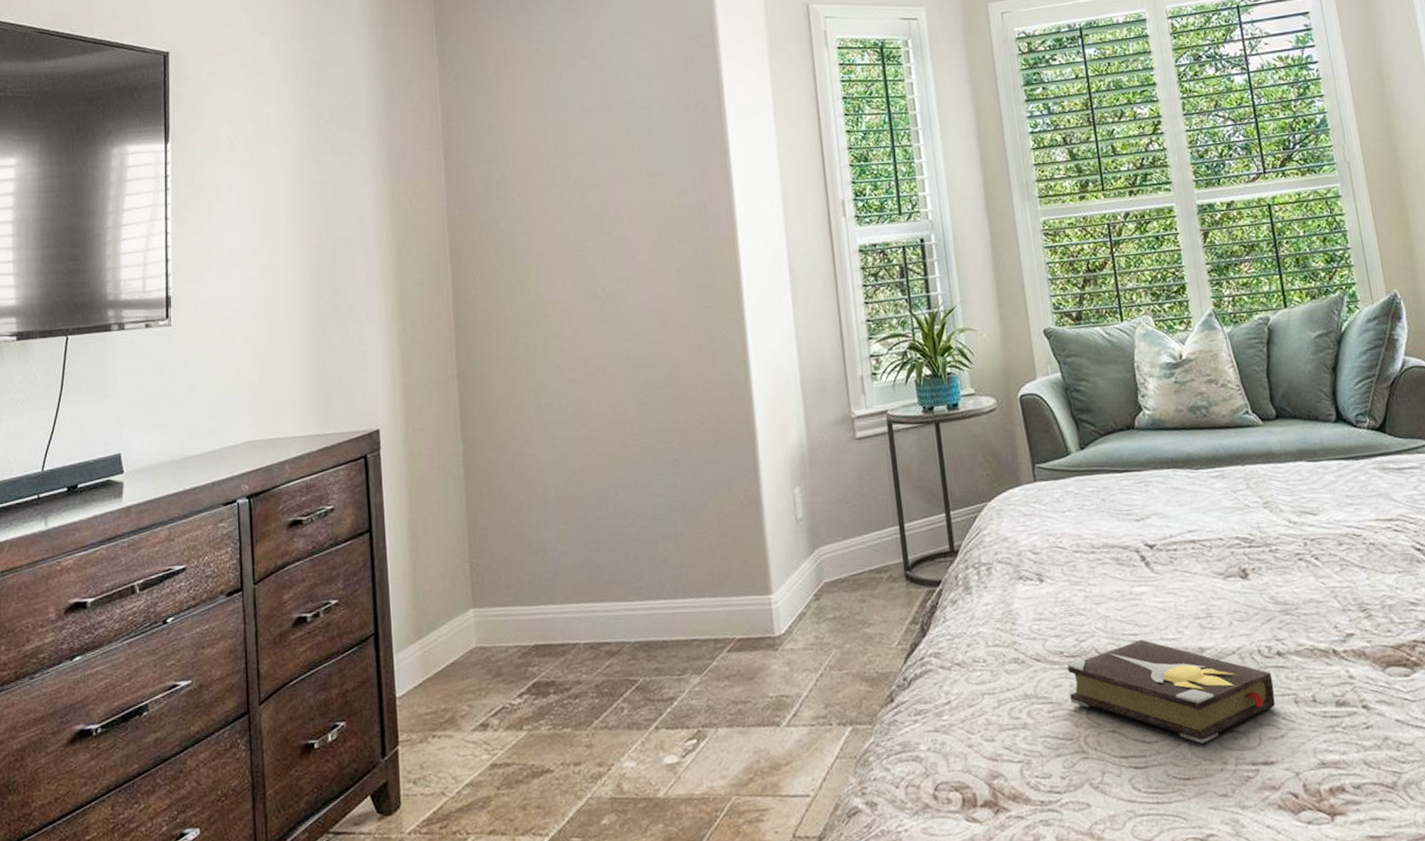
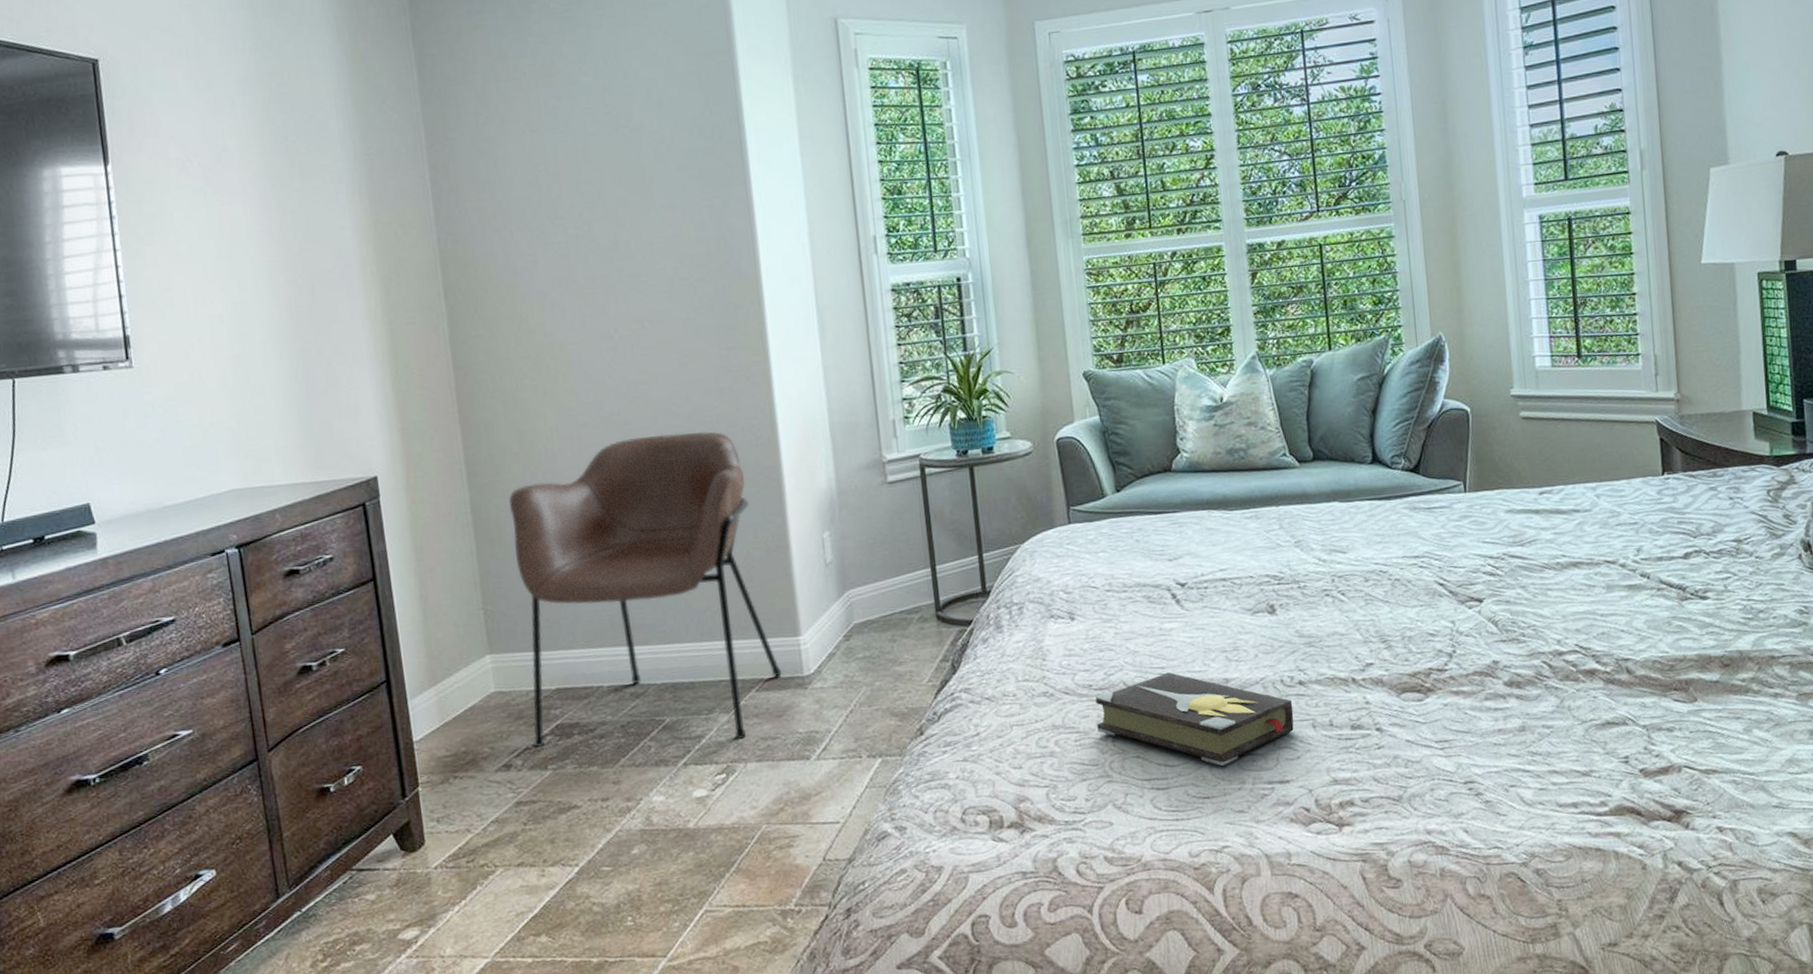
armchair: none [499,387,753,707] -> present [509,431,782,748]

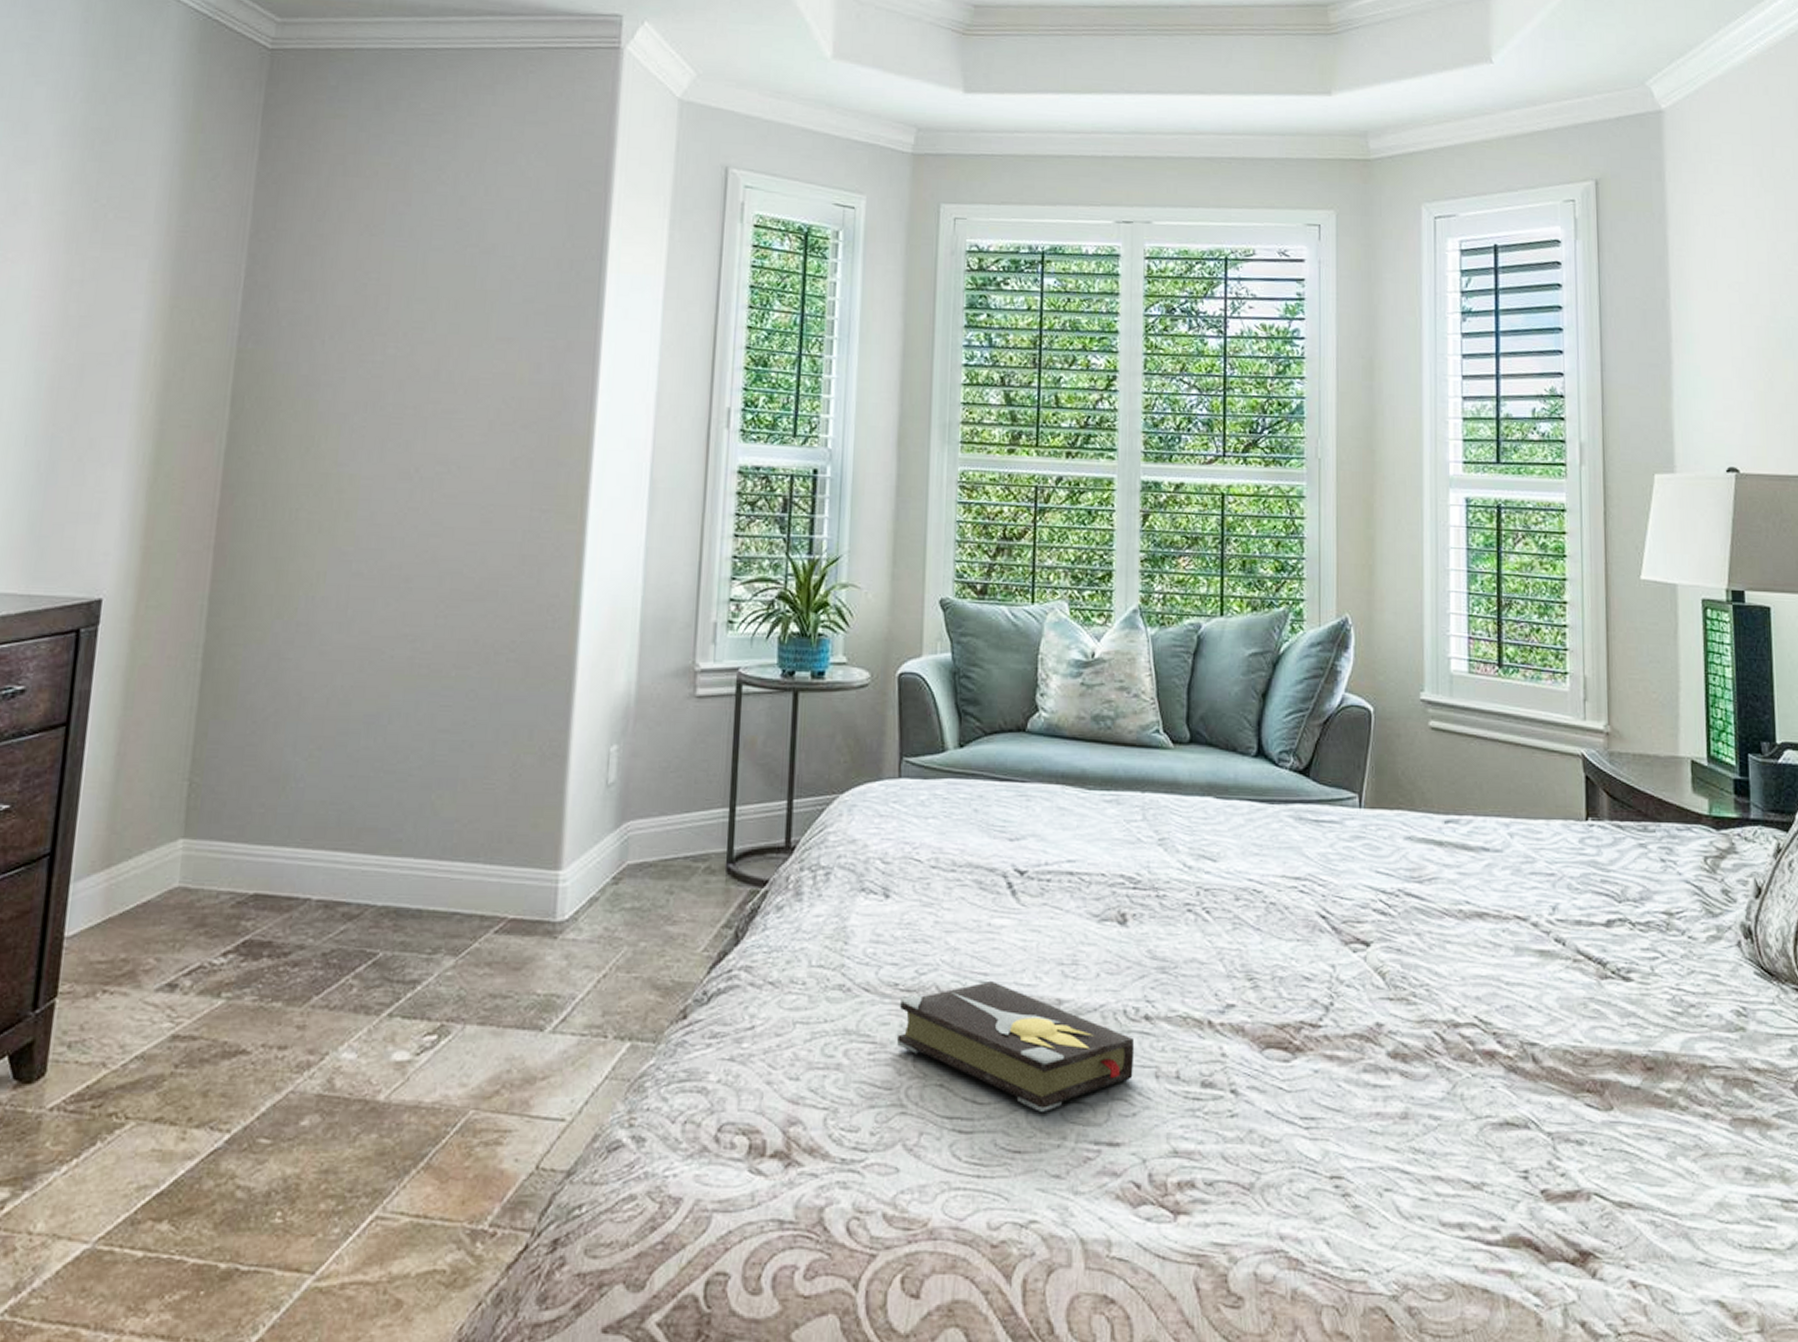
armchair: present [509,431,782,748] -> none [209,598,532,993]

